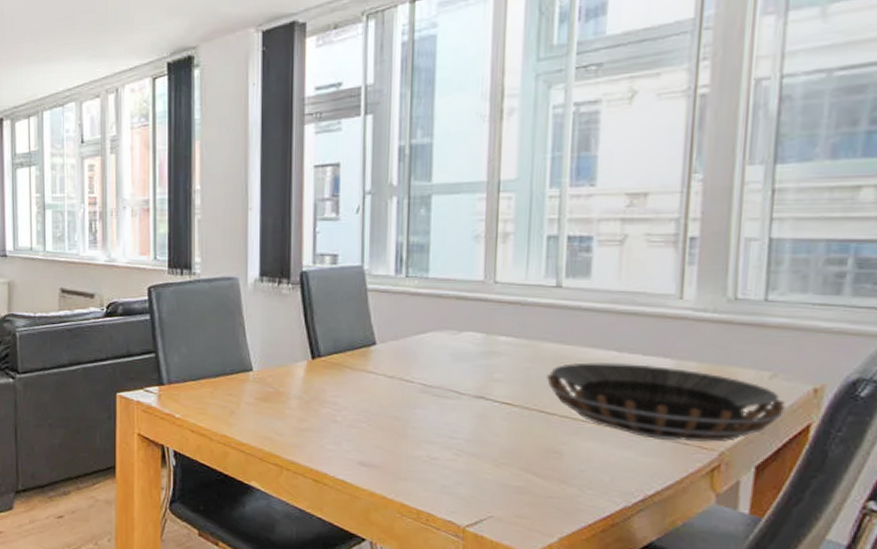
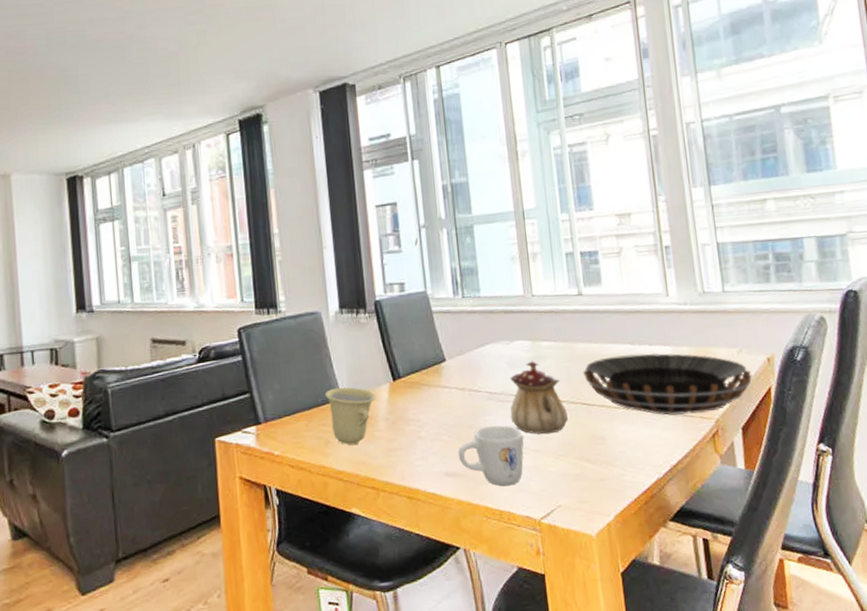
cup: none [234,358,290,419] -> present [324,387,376,445]
mug: none [377,421,459,487] -> present [458,425,524,487]
teapot: none [445,356,519,439] -> present [509,361,569,434]

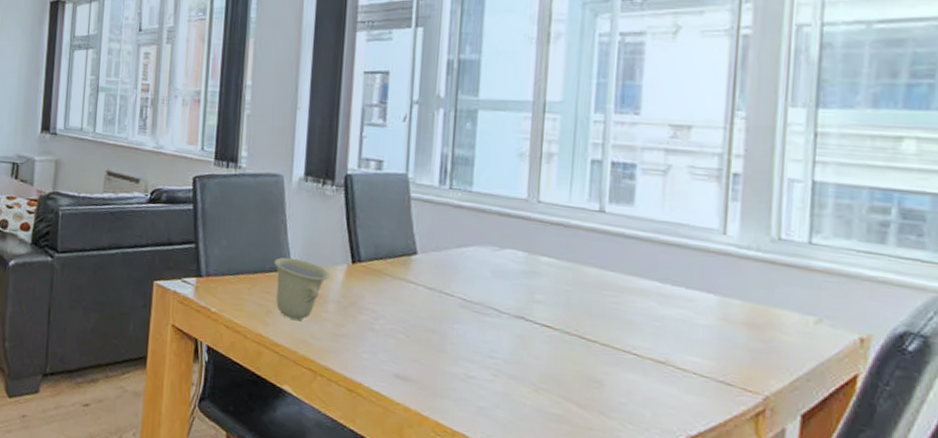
mug: present [458,425,524,487] -> none [413,335,498,407]
teapot: present [509,361,569,434] -> none [484,275,559,362]
decorative bowl: present [583,353,753,416] -> none [588,290,832,387]

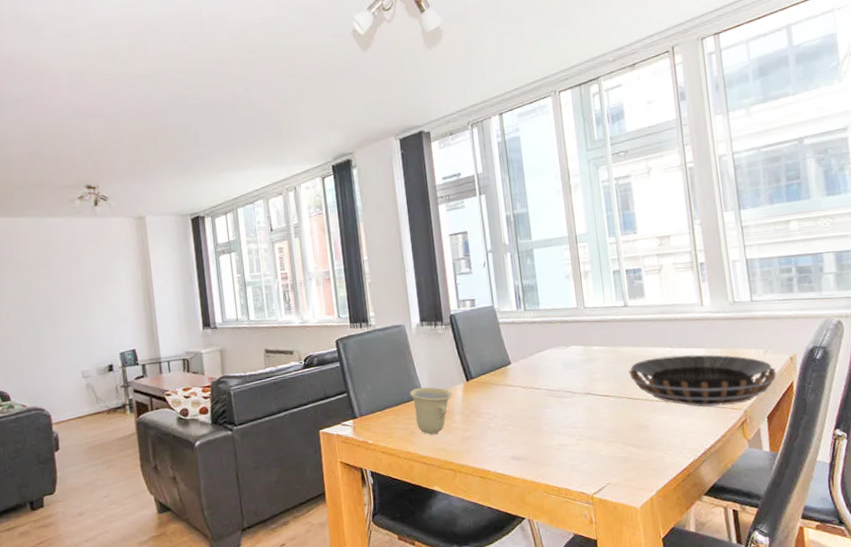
decorative bowl: none [588,290,832,387] -> present [629,354,777,408]

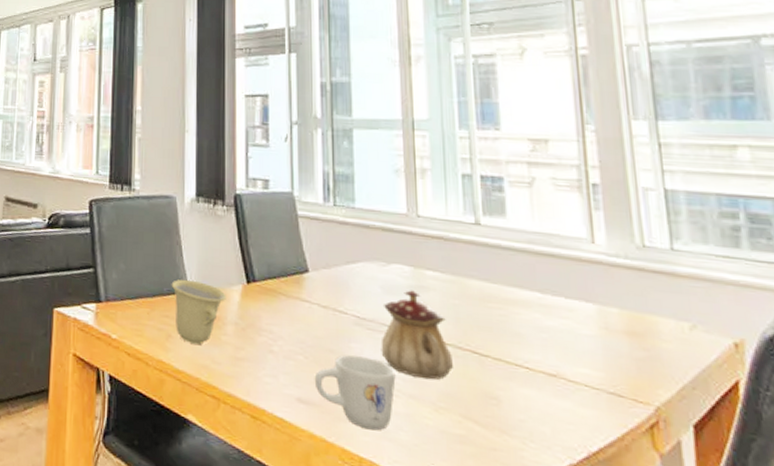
mug: none [522,417,578,468] -> present [314,355,396,431]
teapot: none [565,363,617,424] -> present [380,290,454,380]
decorative bowl: present [629,354,777,408] -> none [476,302,712,397]

